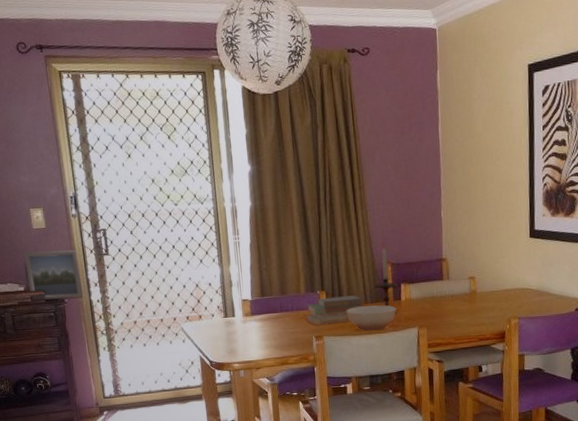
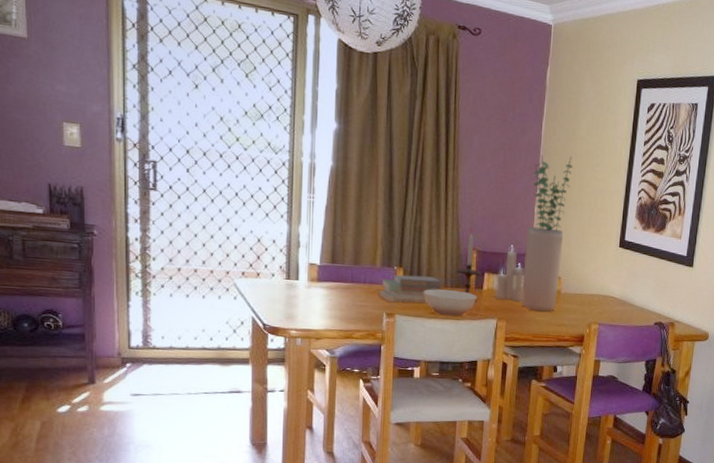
picture frame: present [23,249,84,301] -> none [48,169,119,233]
candle: none [412,252,440,309] -> present [494,245,524,303]
vase: none [436,155,474,314] -> present [521,154,573,312]

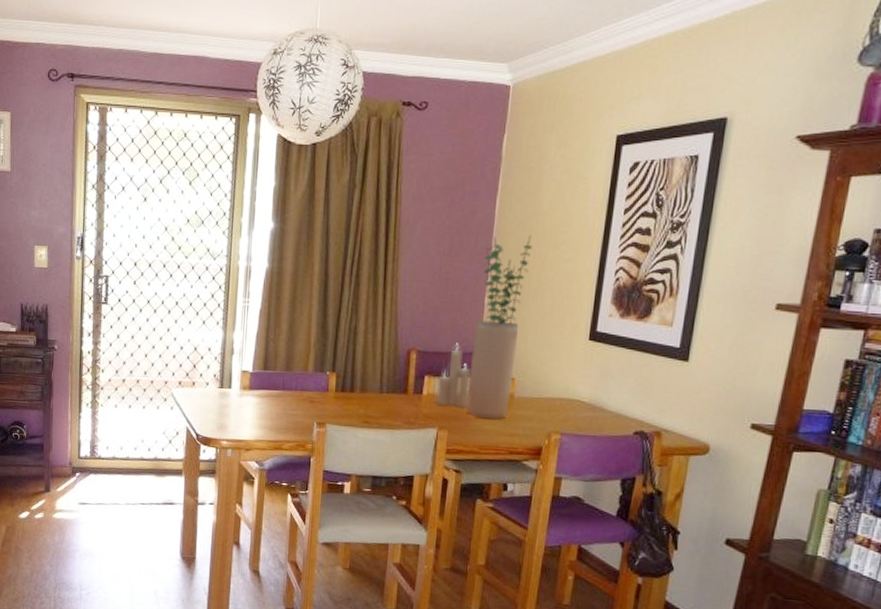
books: present [378,274,442,304] -> none [309,380,377,412]
bowl: present [423,289,478,317] -> none [356,395,416,426]
candlestick: present [456,226,481,303] -> none [393,324,421,410]

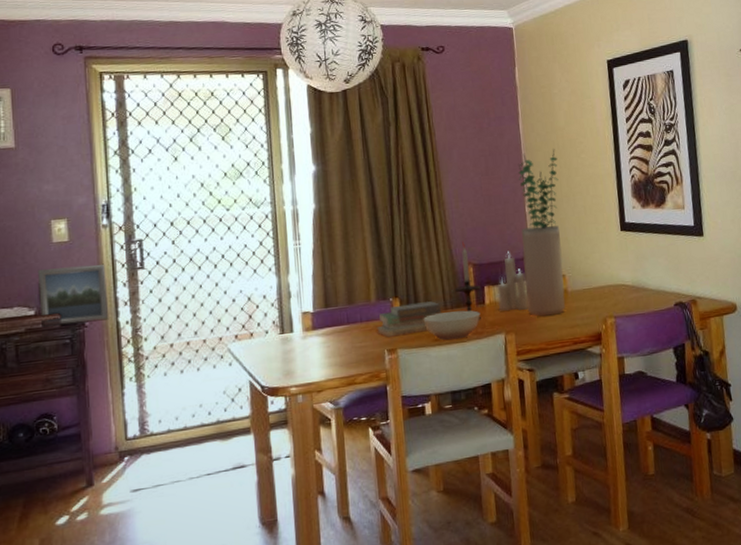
picture frame: none [20,290,76,347] -> present [38,264,109,327]
books: none [309,380,377,412] -> present [377,301,442,338]
bowl: none [356,395,416,426] -> present [423,310,481,340]
candlestick: none [393,324,421,410] -> present [454,241,481,320]

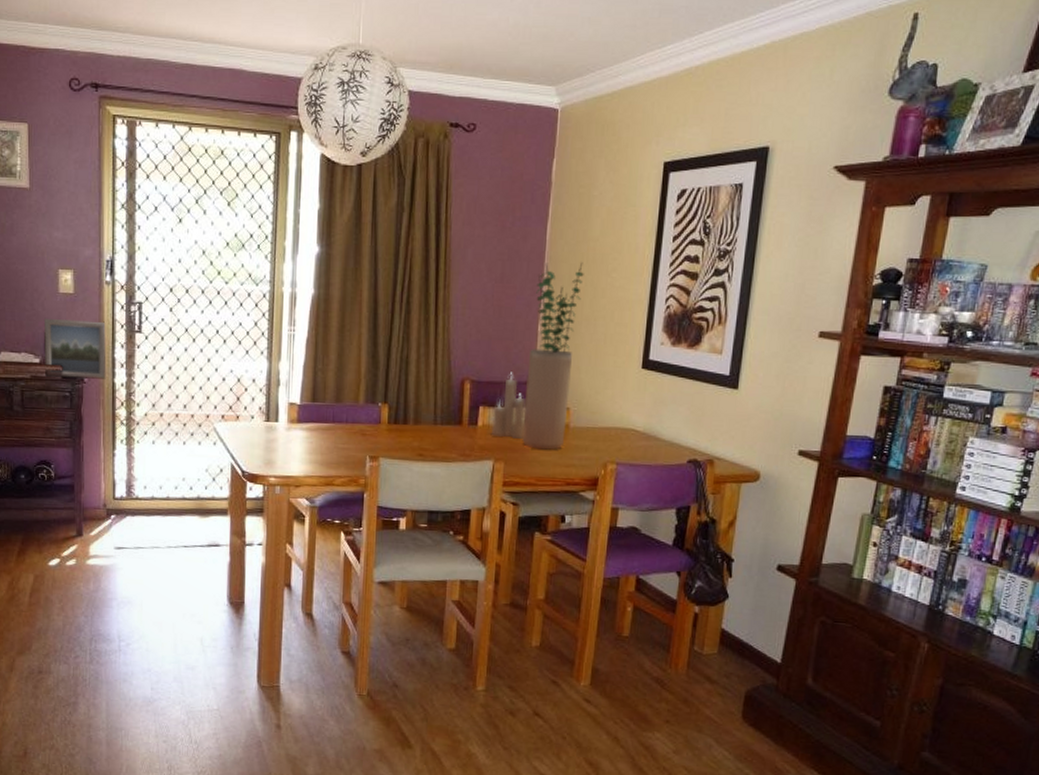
books: present [377,301,442,338] -> none [361,411,431,445]
bowl: present [423,310,481,340] -> none [410,427,471,458]
candlestick: present [454,241,481,320] -> none [447,353,476,442]

